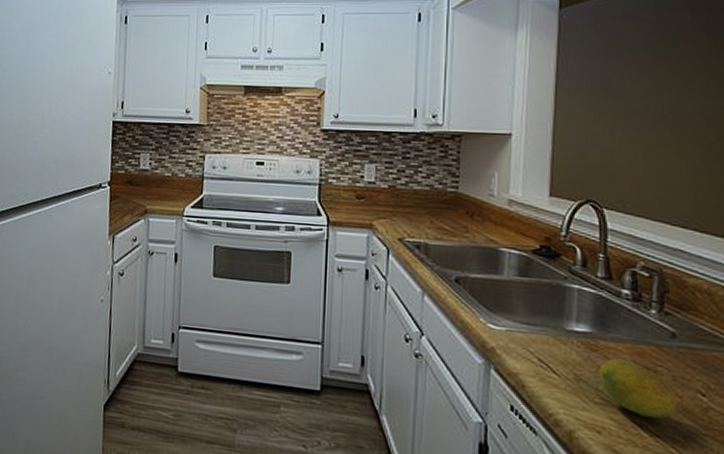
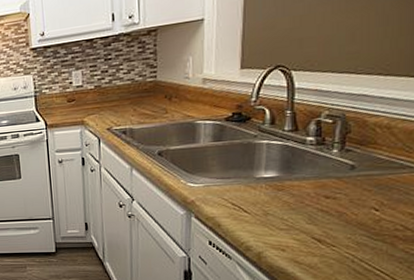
fruit: present [599,358,678,420] -> none [284,193,353,234]

